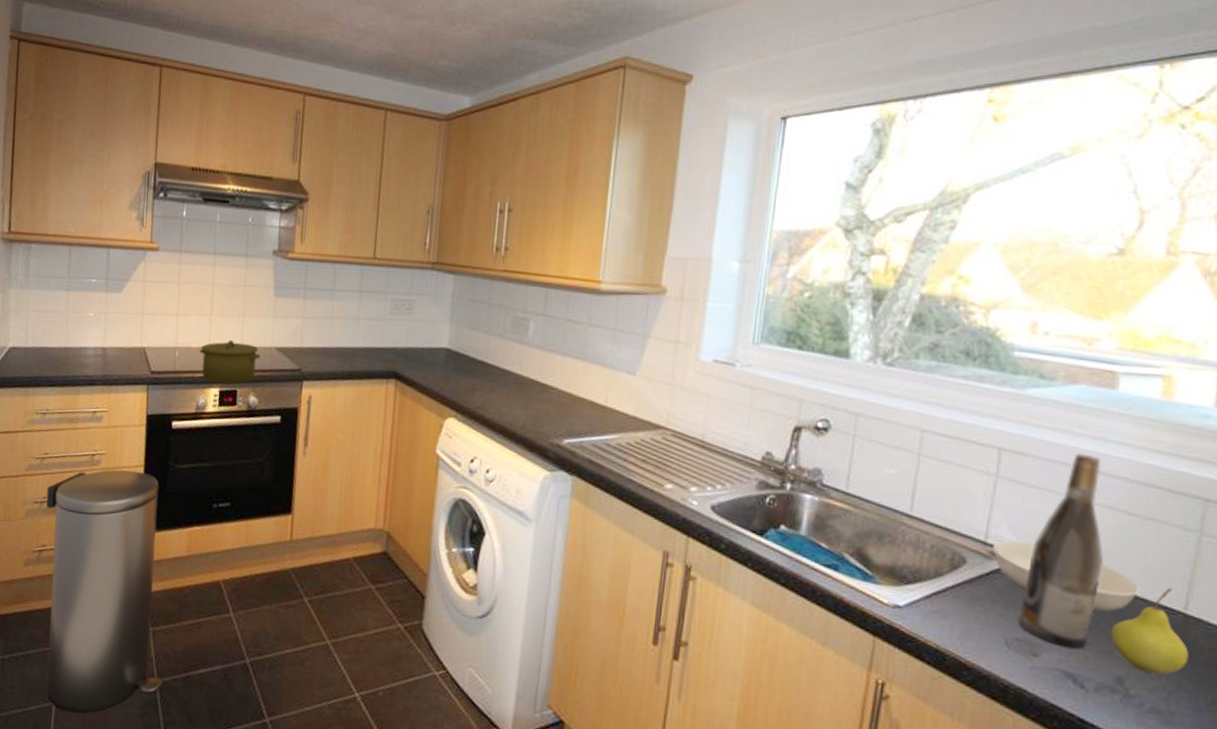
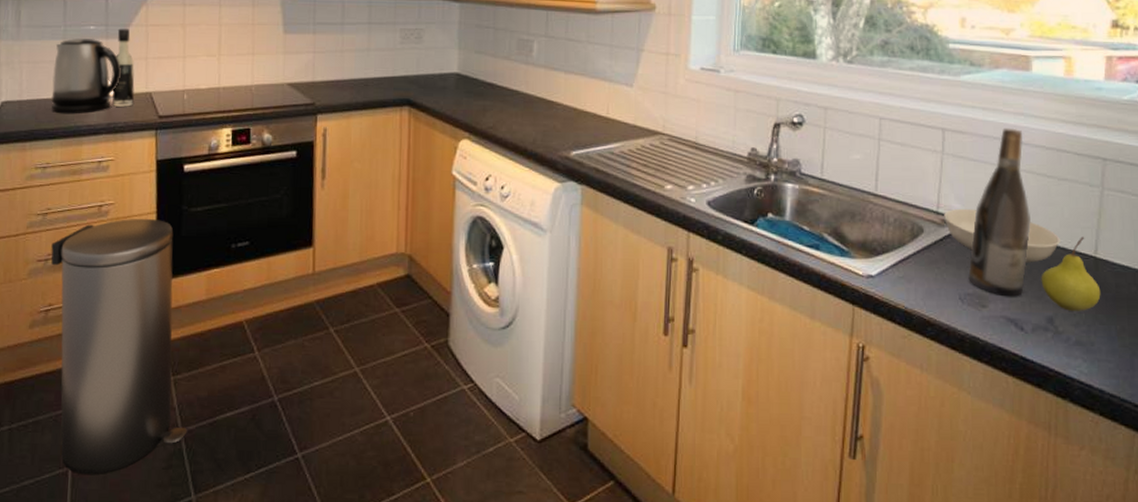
kettle: none [53,289,118,363] -> present [51,37,121,113]
bottle: none [109,283,131,361] -> present [112,28,135,107]
cooking pot: present [200,339,261,385] -> none [209,78,273,124]

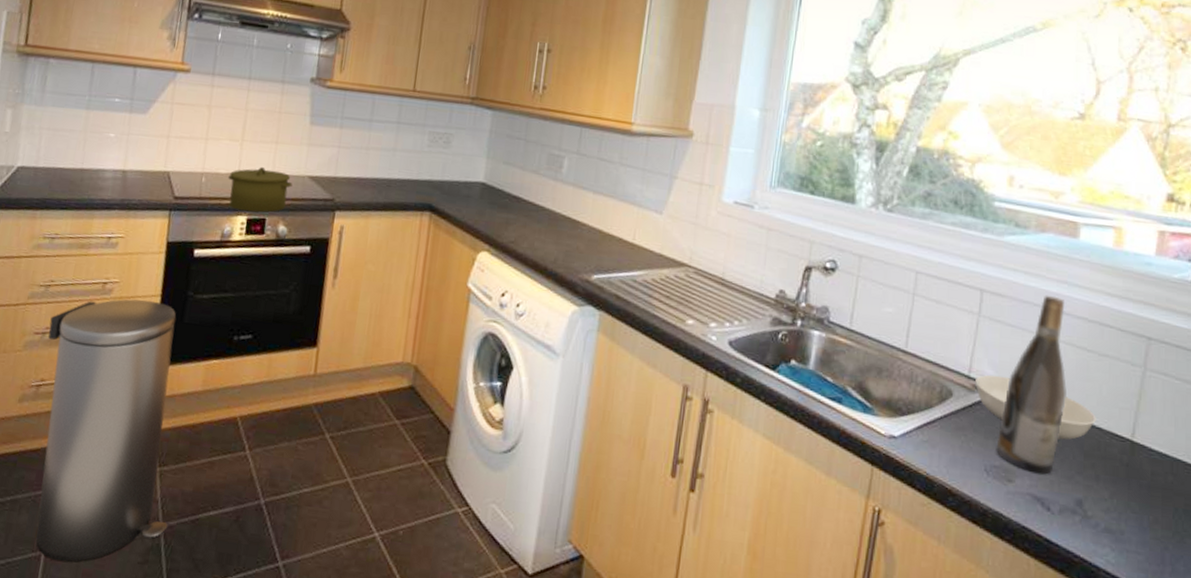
kettle: present [51,37,121,113] -> none [67,109,142,186]
bottle: present [112,28,135,107] -> none [128,103,156,185]
cooking pot: none [209,78,273,124] -> present [228,166,293,213]
fruit: present [1041,236,1101,311] -> none [1072,417,1135,497]

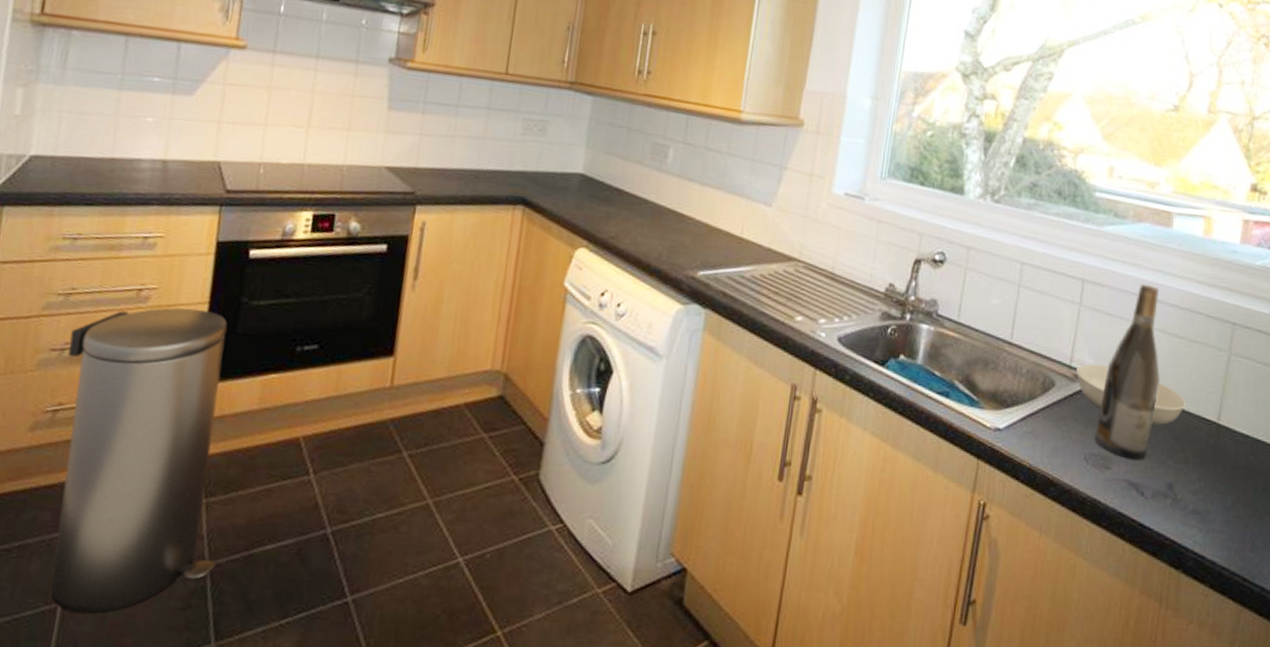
cooking pot: present [228,166,293,213] -> none [291,156,367,208]

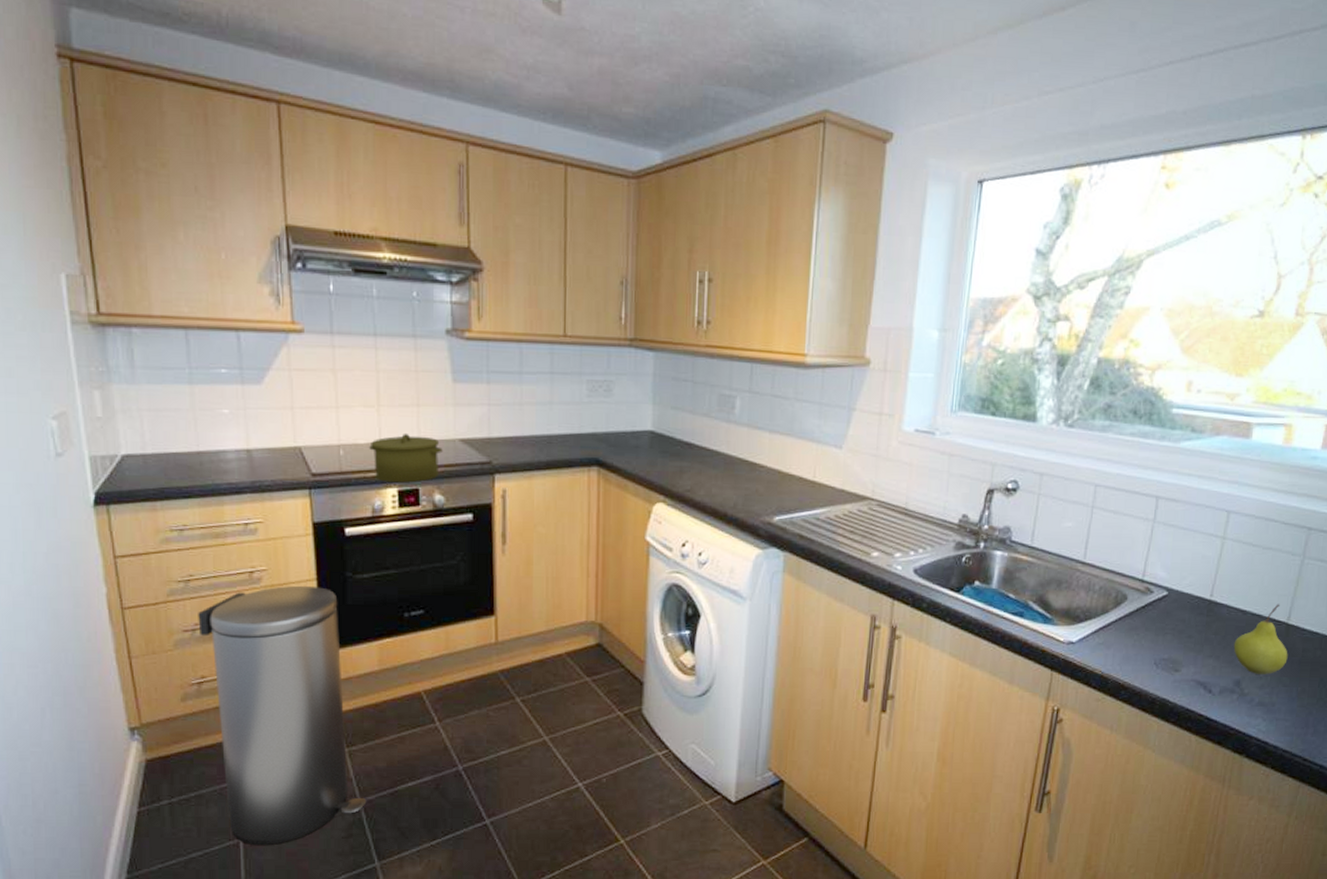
cooking pot: none [291,156,367,208] -> present [369,433,443,483]
bowl: present [1076,363,1186,426] -> none [1148,576,1257,629]
wine bottle: present [1095,283,1160,459] -> none [1165,496,1234,661]
fruit: none [1164,401,1220,479] -> present [1233,604,1288,674]

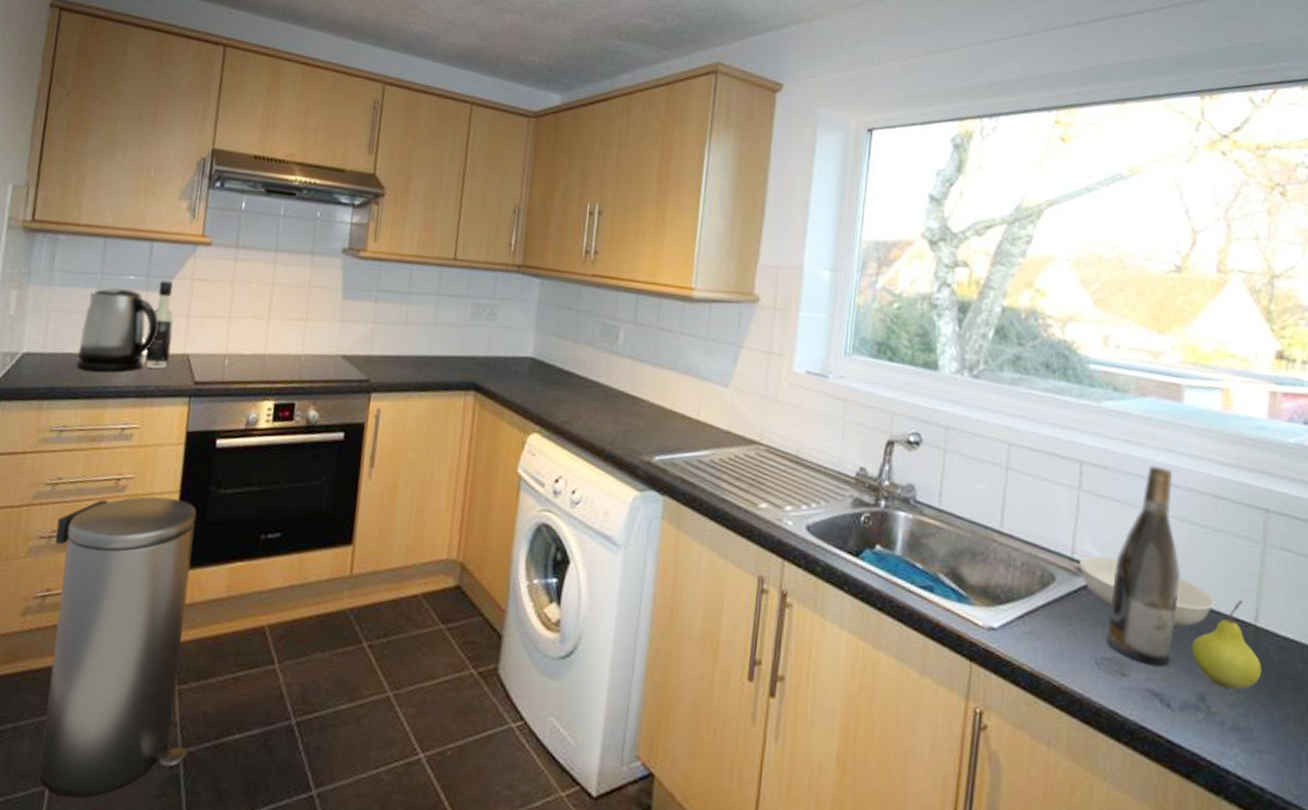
kettle: none [181,382,263,469] -> present [76,287,159,372]
bottle: none [254,372,282,463] -> present [144,280,175,369]
cooking pot: present [369,433,443,483] -> none [253,346,324,397]
bowl: none [1148,576,1257,629] -> present [1080,555,1215,627]
wine bottle: none [1165,496,1234,661] -> present [1106,465,1180,666]

